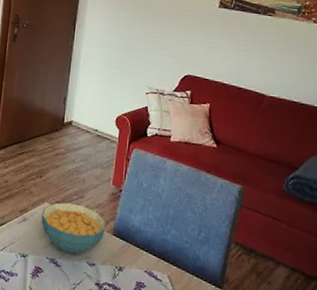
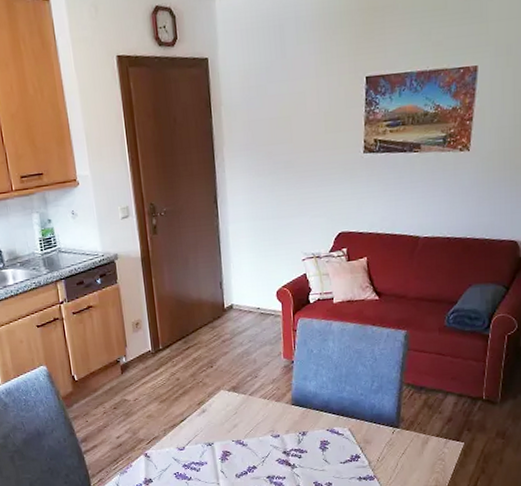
cereal bowl: present [41,202,106,255] -> none [219,384,284,432]

